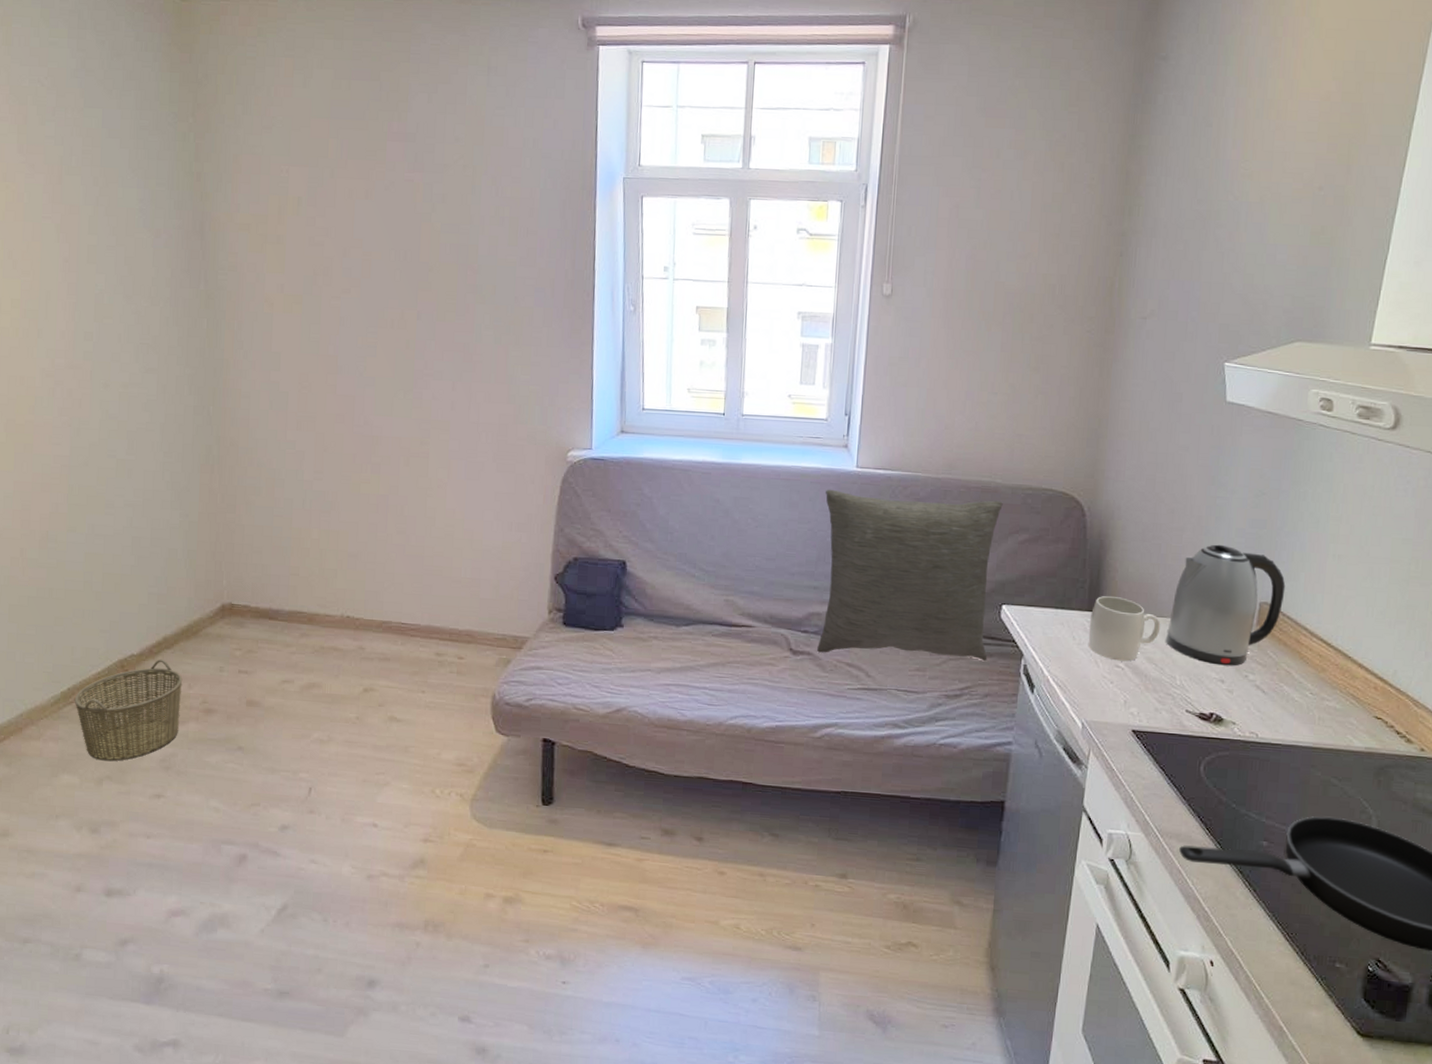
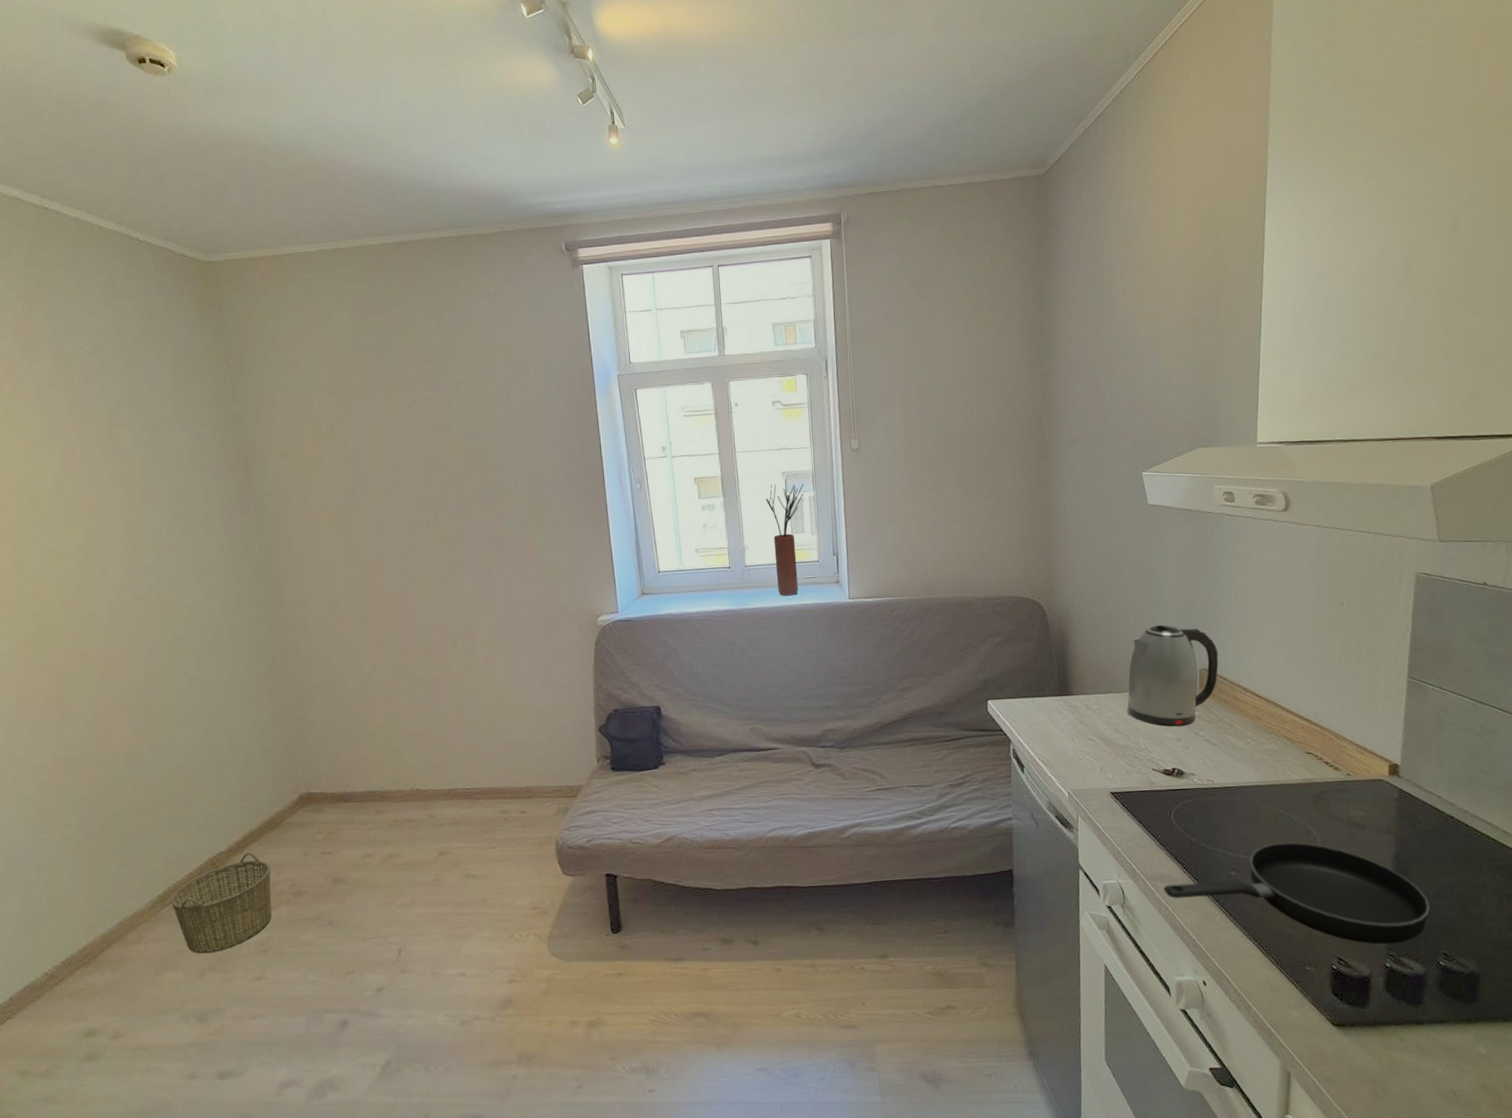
vase: none [775,320,822,456] -> present [766,479,804,596]
pillow: present [817,489,1003,662] -> none [825,612,982,763]
mug: present [1088,595,1161,662] -> none [1062,680,1122,735]

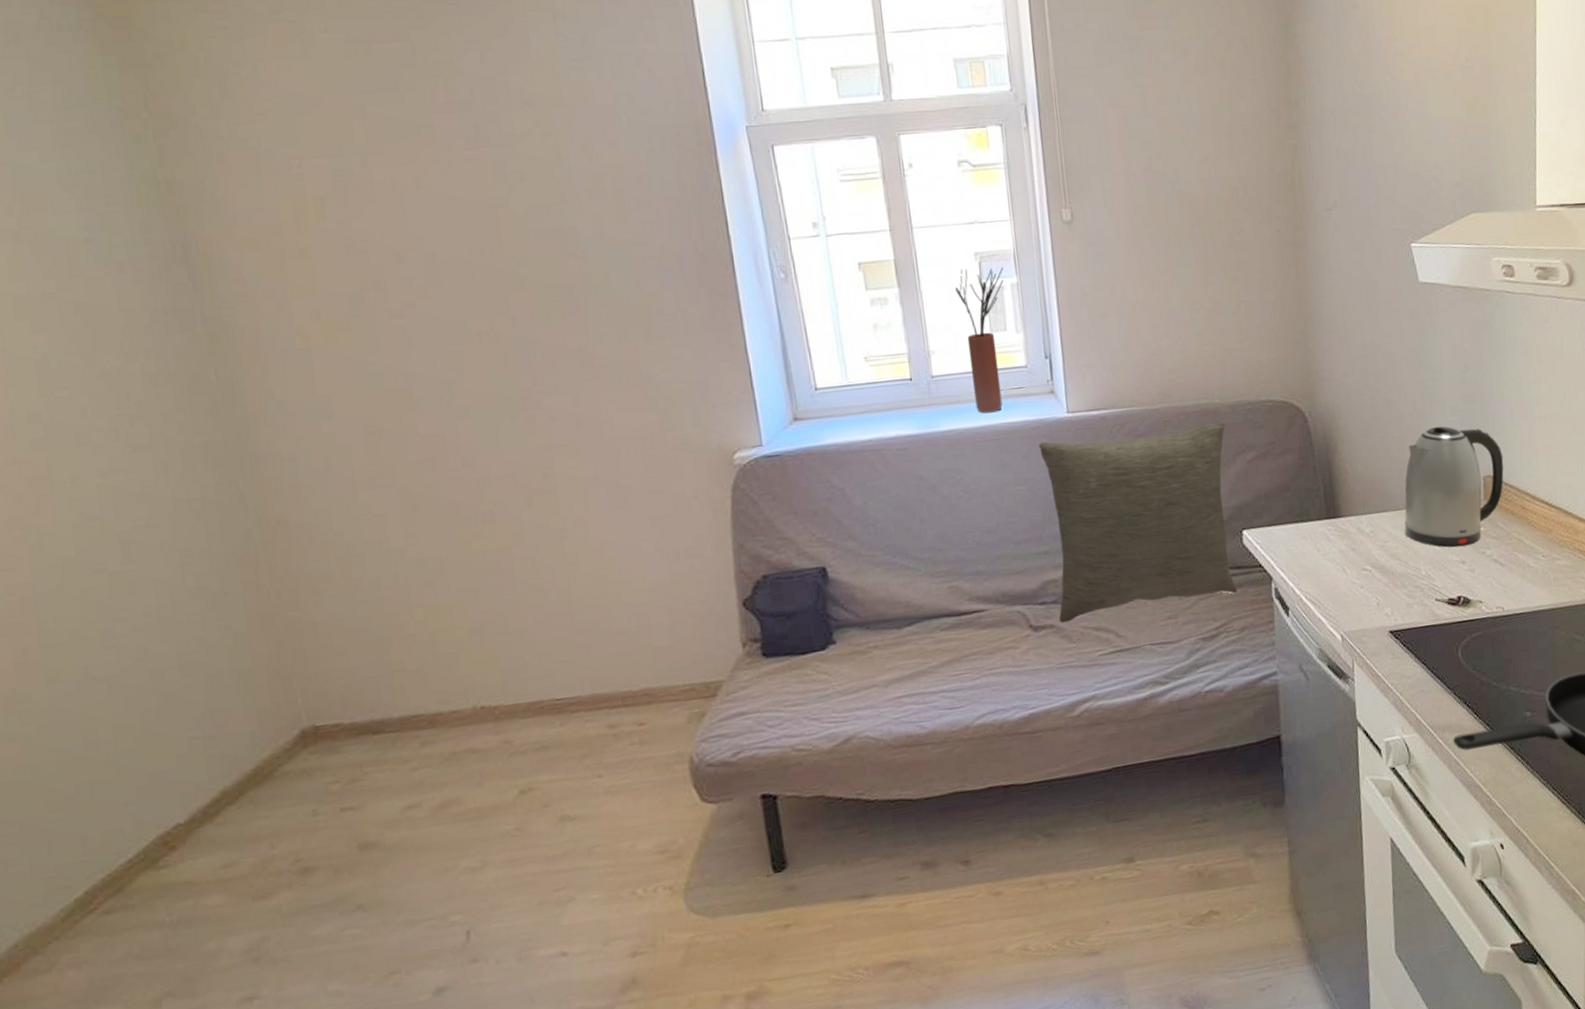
basket: present [170,852,272,954] -> none [97,819,266,976]
pillow: none [825,612,982,763] -> present [1039,421,1238,623]

